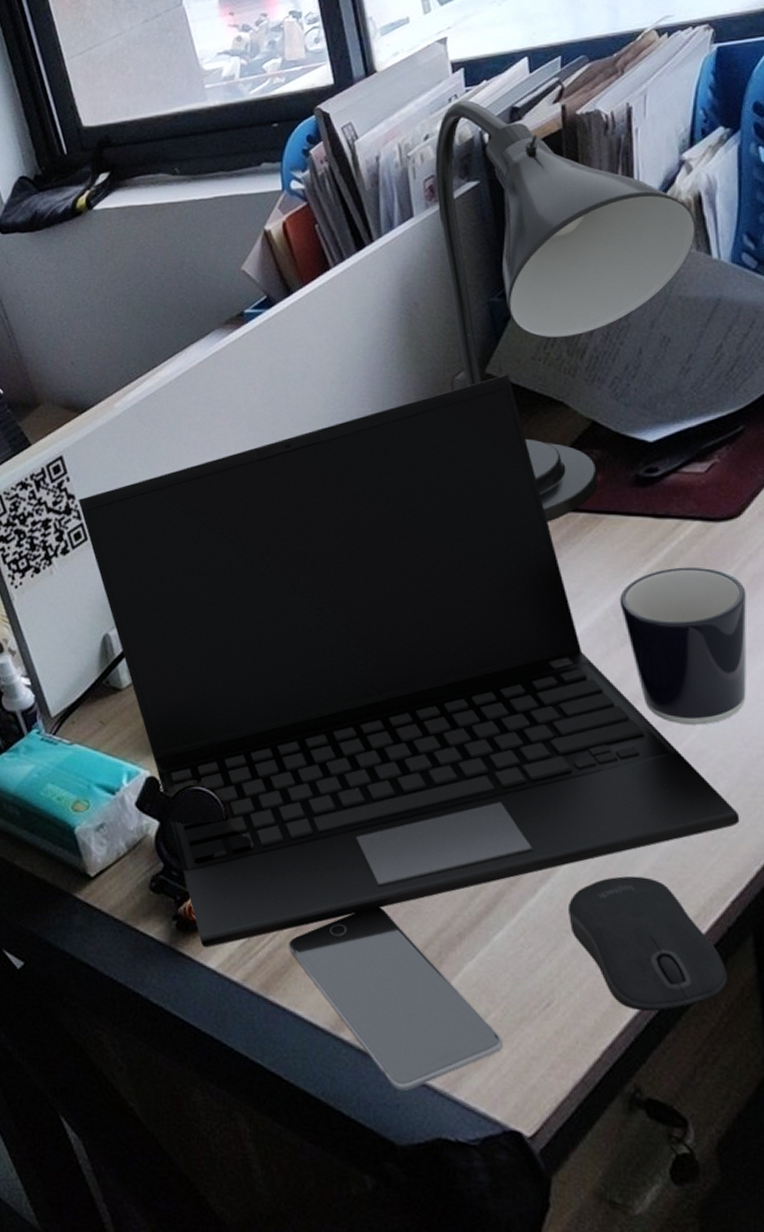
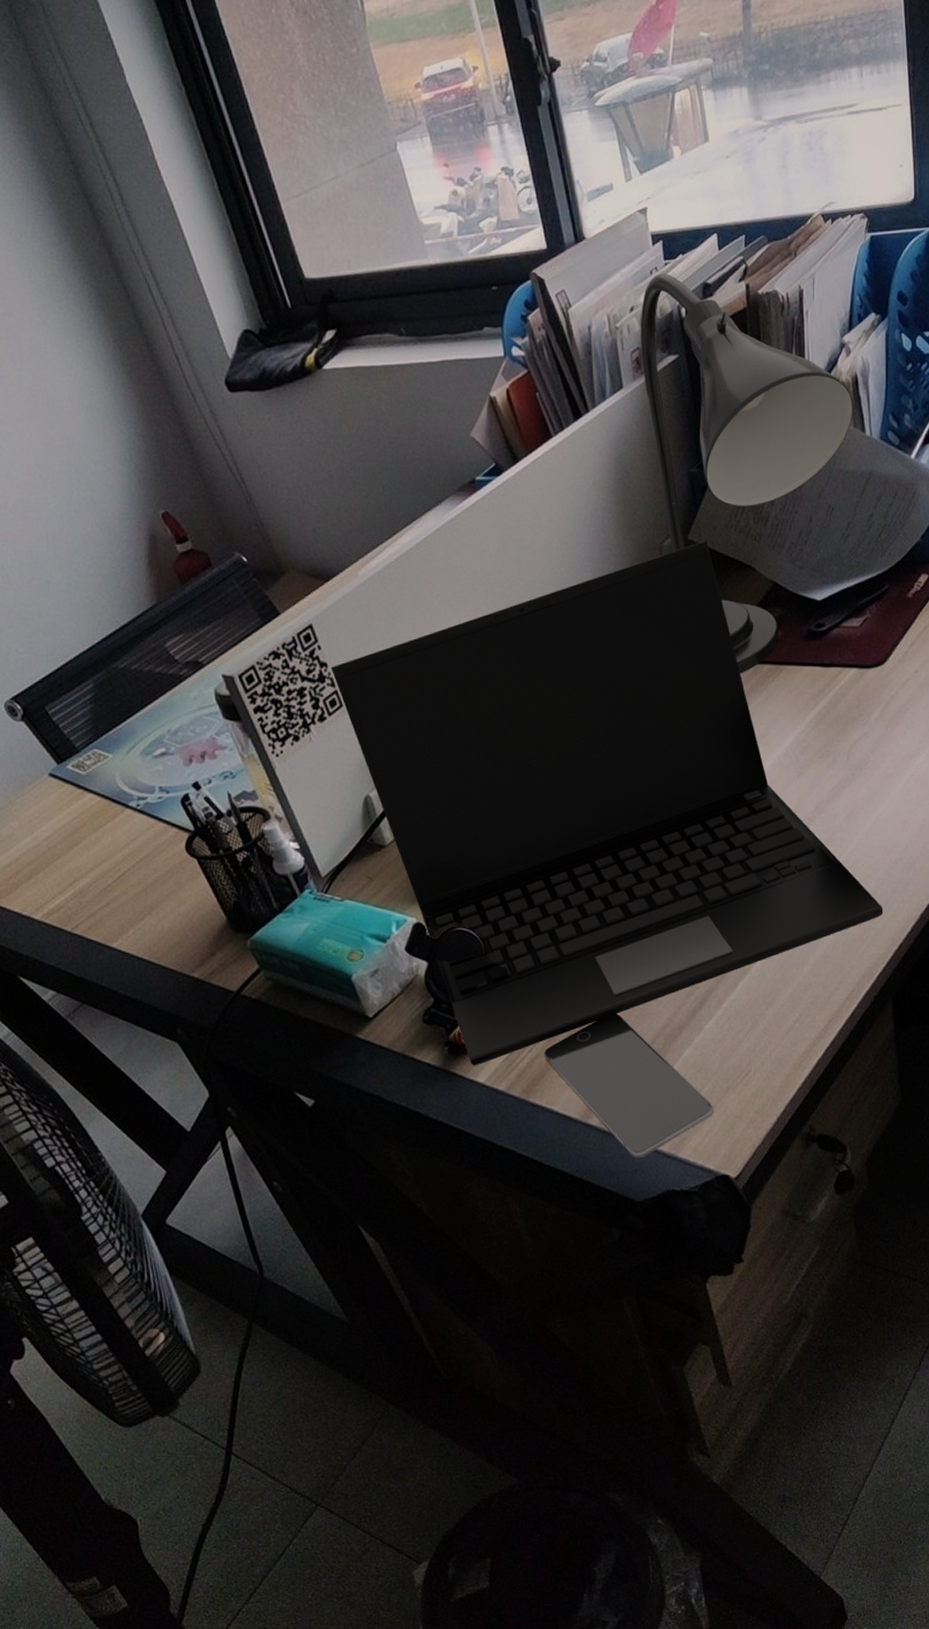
computer mouse: present [569,875,727,1011] -> none [761,964,874,1068]
mug: present [619,567,746,725] -> none [796,708,889,839]

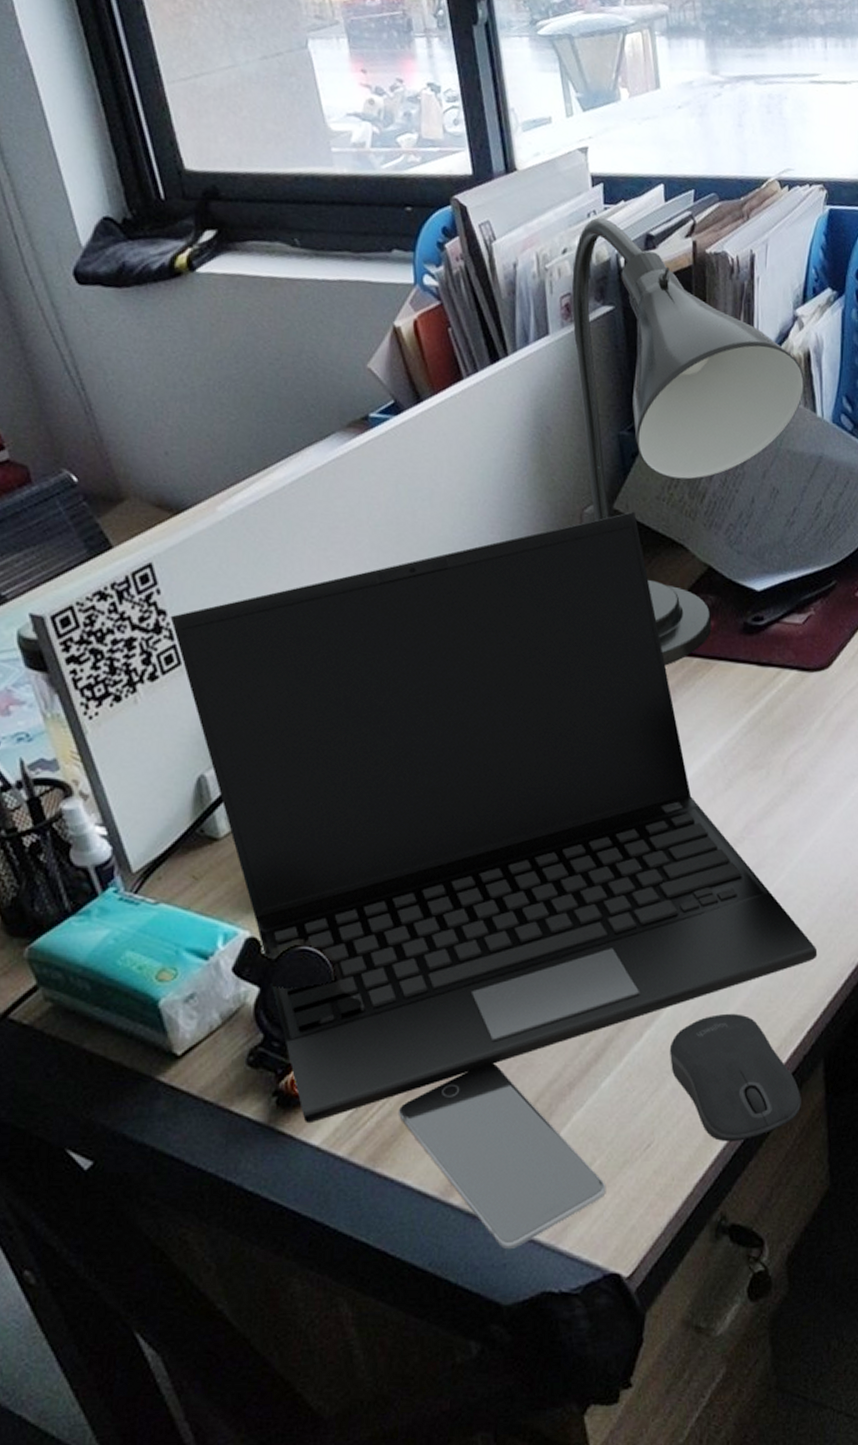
computer mouse: none [761,964,874,1068] -> present [670,1013,801,1141]

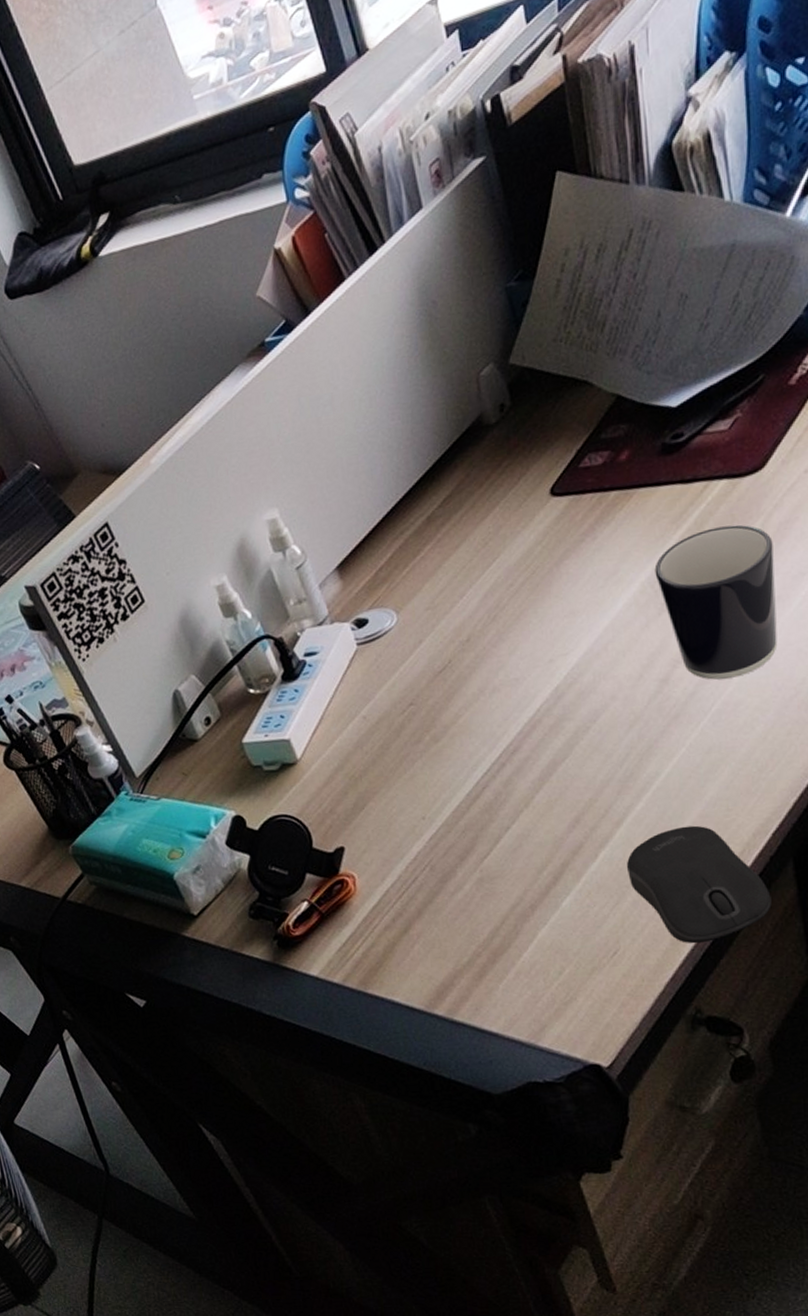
laptop: present [170,511,818,1124] -> none [129,361,777,959]
smartphone: present [398,1063,606,1250] -> none [379,895,578,1049]
desk lamp: present [571,217,805,666] -> none [437,66,708,506]
mug: none [725,714,831,866] -> present [654,524,778,680]

